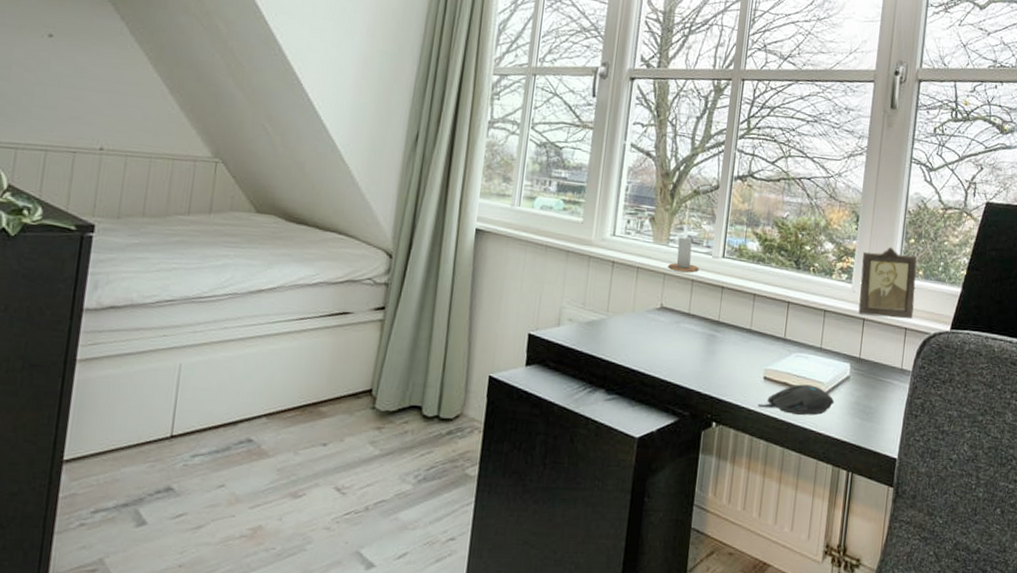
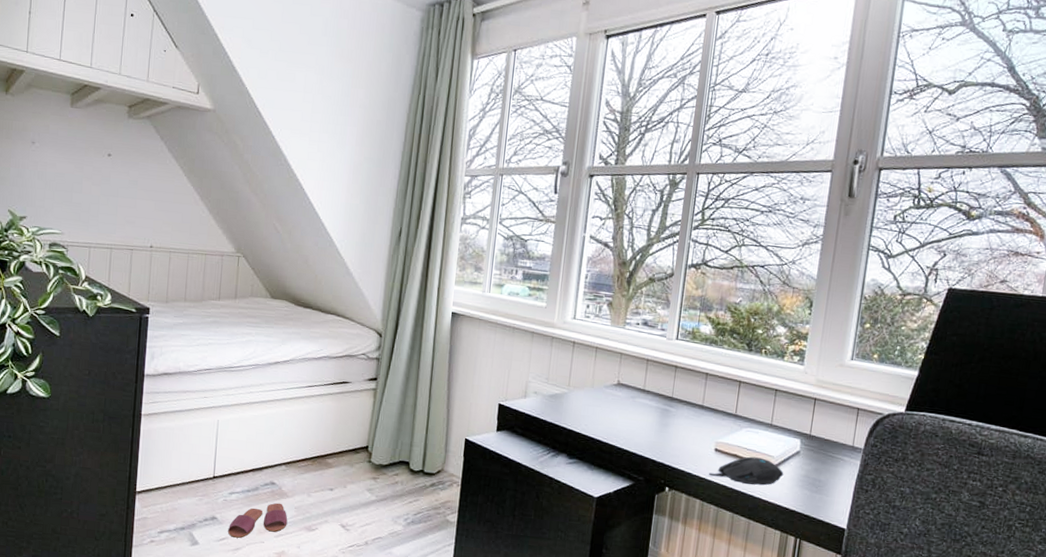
slippers: none [187,464,268,513] -> present [228,502,288,538]
candle: present [668,225,699,273] -> none [624,309,654,353]
photo frame: present [858,247,918,319] -> none [810,331,873,400]

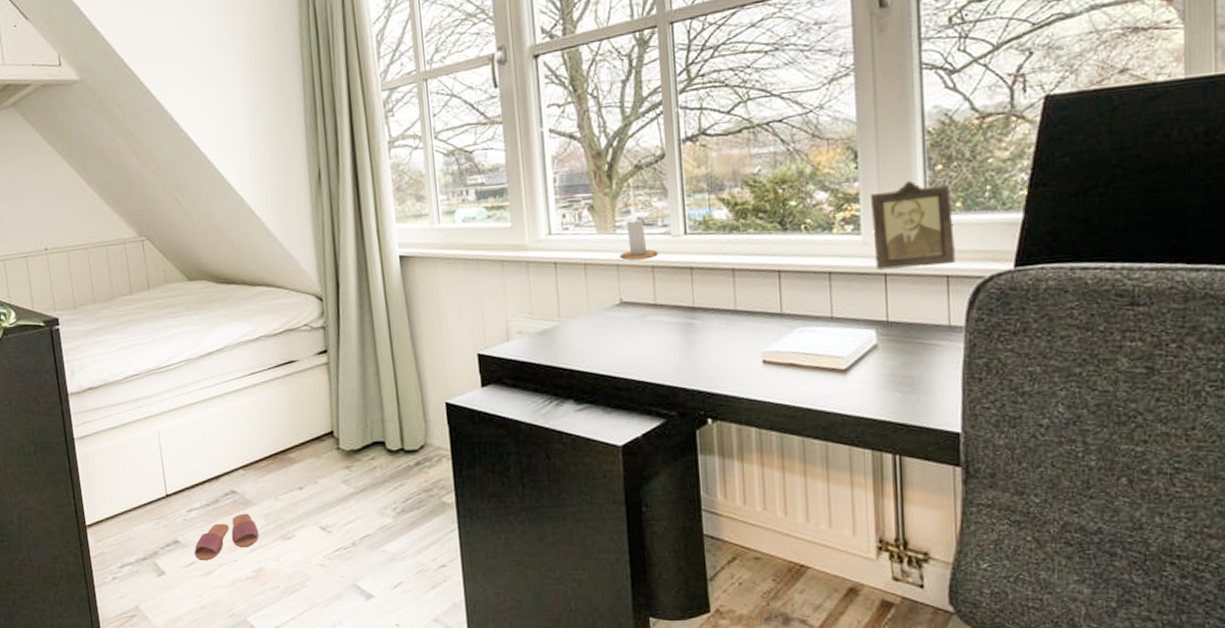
candle: none [624,309,654,353] -> present [620,206,658,261]
computer mouse: present [708,456,784,485] -> none [760,361,862,398]
photo frame: none [810,331,873,400] -> present [871,180,955,270]

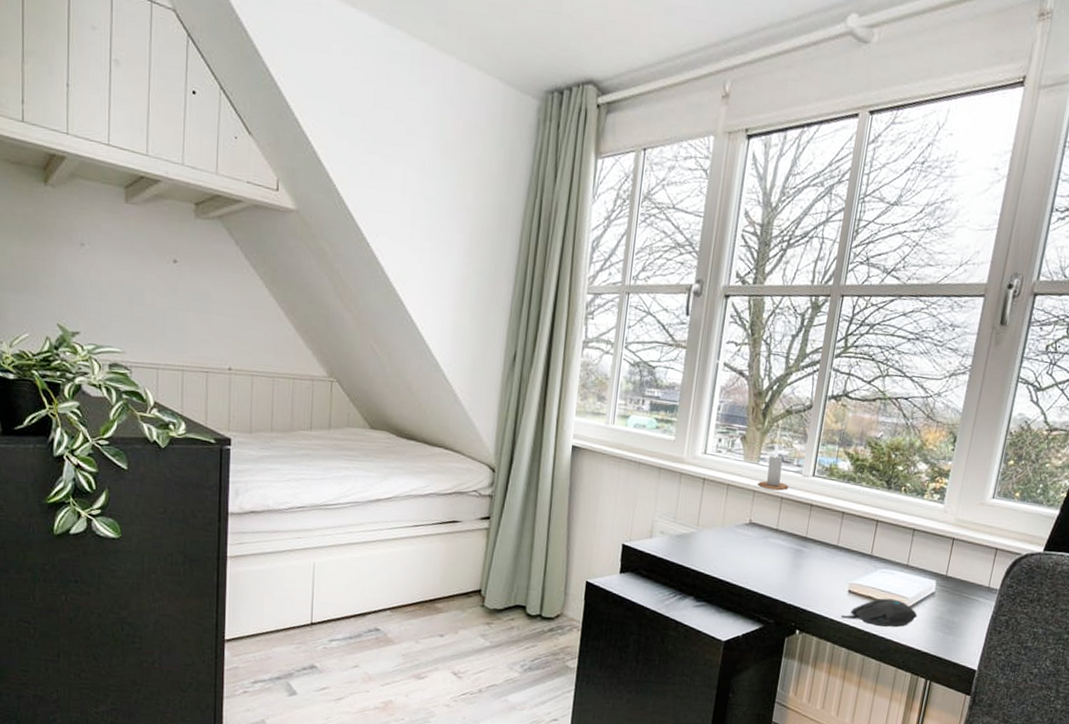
slippers: present [194,513,259,560] -> none [329,650,395,687]
computer mouse: none [760,361,862,398] -> present [840,598,918,627]
photo frame: present [871,180,955,270] -> none [948,468,1016,540]

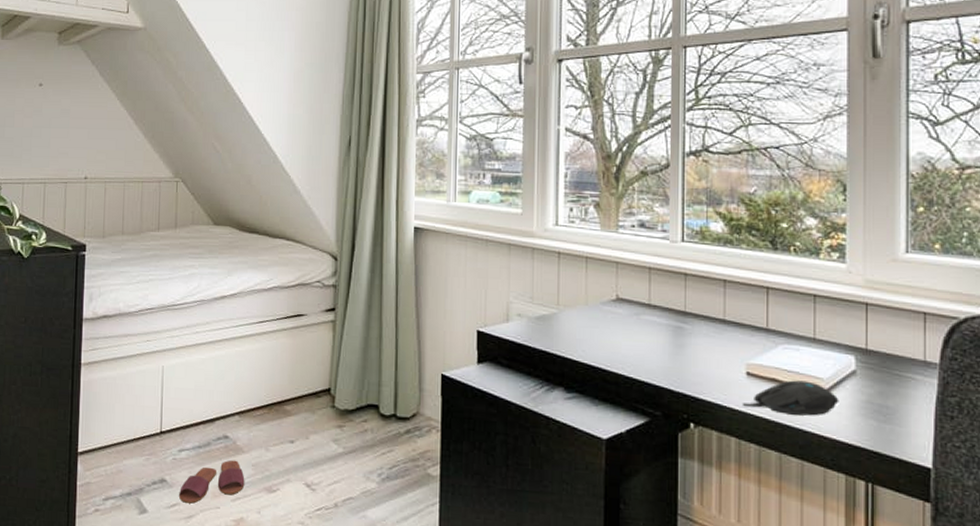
slippers: none [329,650,395,687] -> present [179,460,245,504]
candle: present [758,444,789,490] -> none [620,209,656,260]

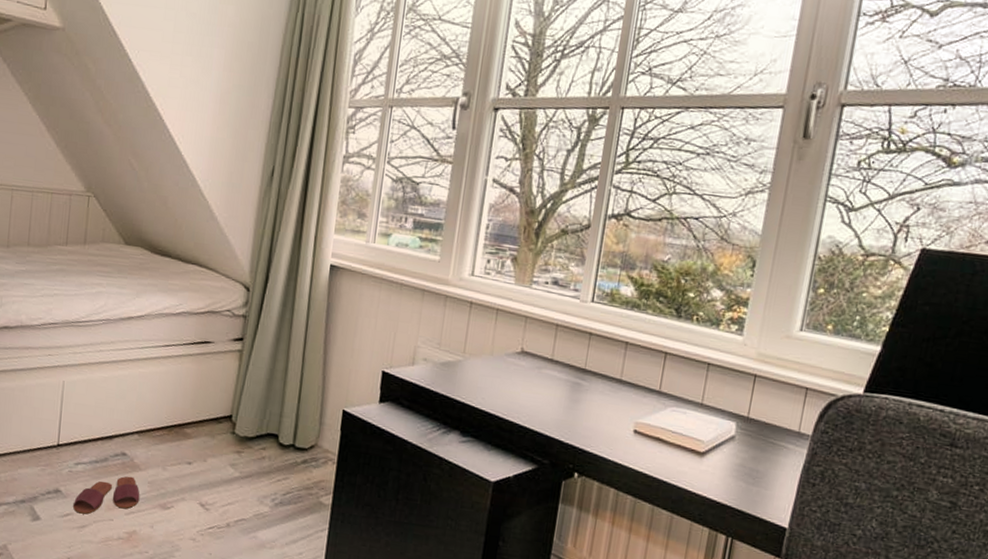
computer mouse: present [742,380,839,416] -> none [625,440,715,474]

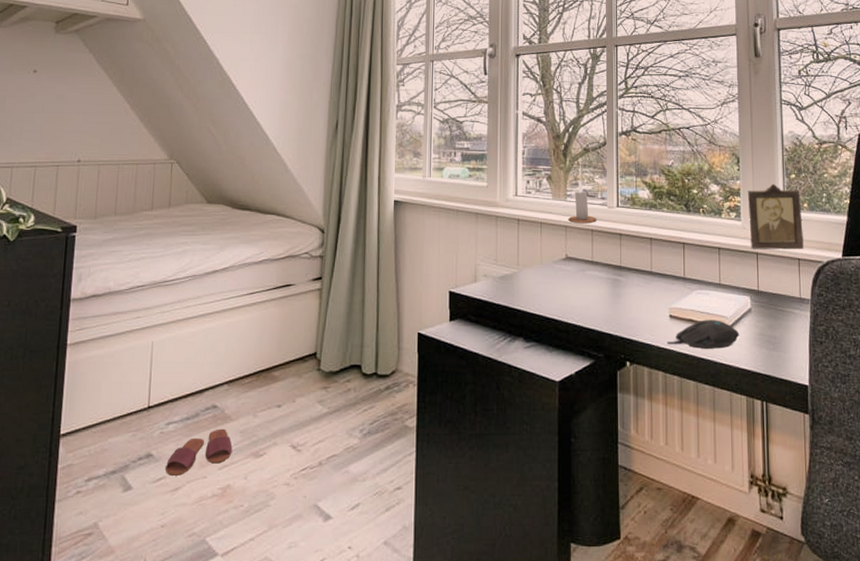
candle: none [530,266,565,317] -> present [568,180,597,224]
computer mouse: none [625,440,715,474] -> present [666,319,740,349]
photo frame: none [749,296,827,378] -> present [748,183,804,250]

